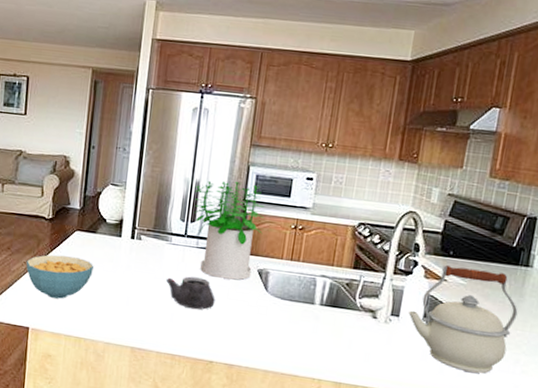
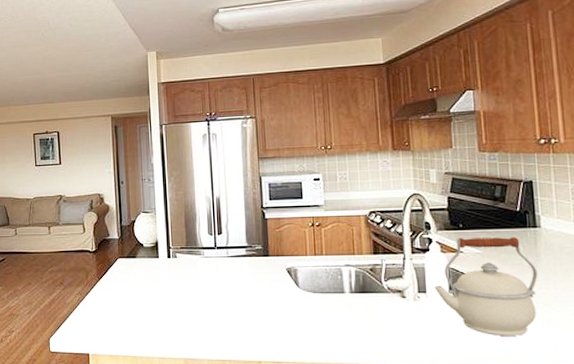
cereal bowl: present [26,255,94,299] -> none [78,283,139,323]
teapot: present [166,276,215,310] -> none [206,284,253,314]
potted plant: present [194,181,265,280] -> none [216,192,284,281]

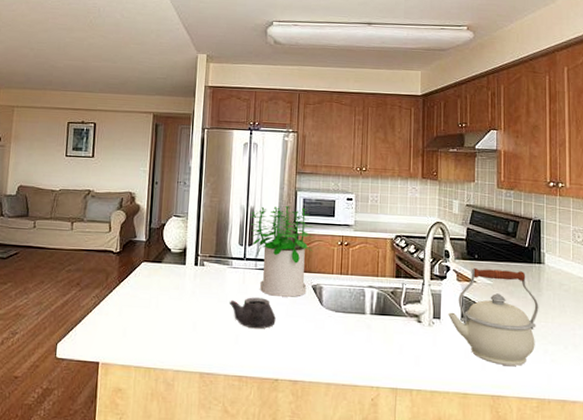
teapot: none [206,284,253,314] -> present [230,297,276,329]
potted plant: none [216,192,284,281] -> present [250,206,314,297]

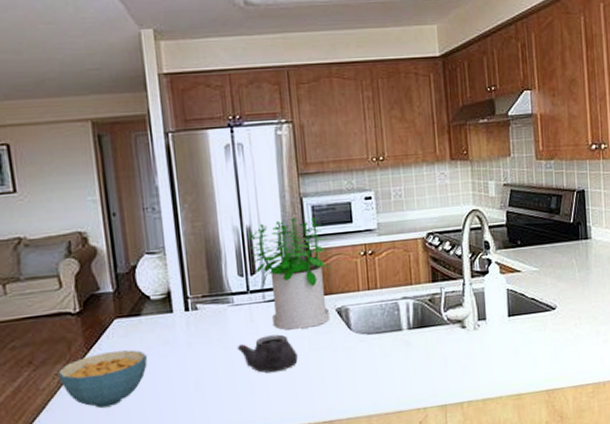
cereal bowl: none [95,287,160,330] -> present [57,350,147,408]
kettle: present [448,268,539,366] -> none [494,251,589,357]

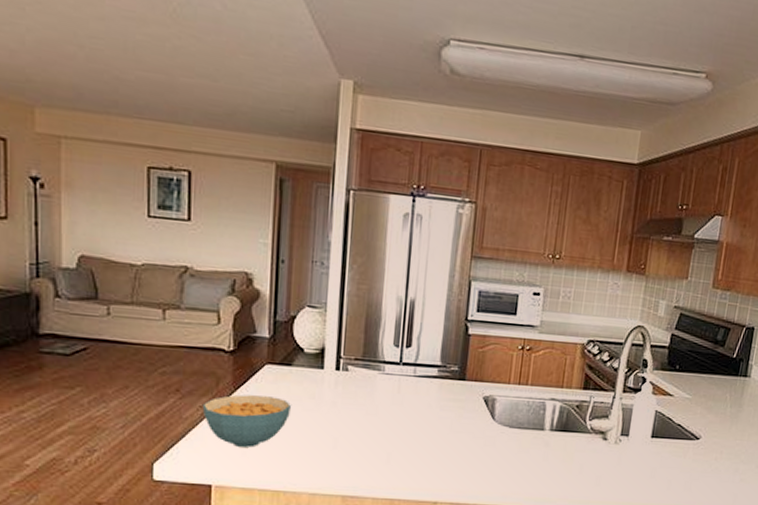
teapot: present [238,334,298,373] -> none [381,409,437,447]
potted plant: present [246,218,332,330] -> none [409,299,490,410]

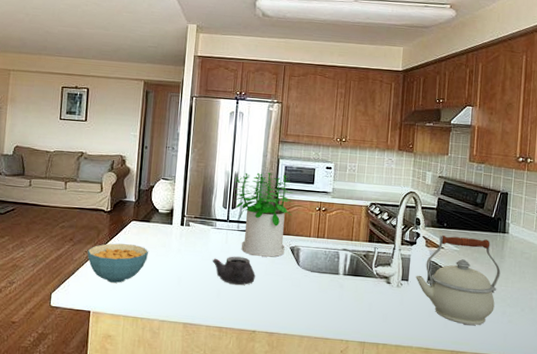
teapot: none [381,409,437,447] -> present [213,256,255,286]
potted plant: none [409,299,490,410] -> present [234,173,294,257]
kettle: none [638,380,738,486] -> present [416,235,501,325]

